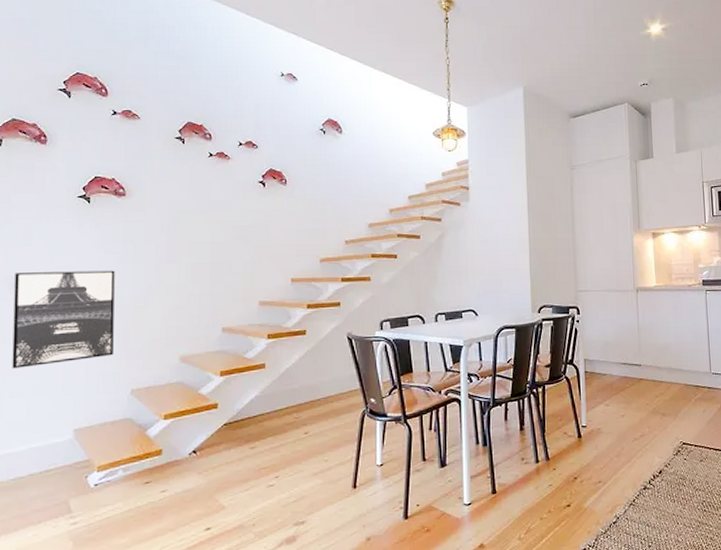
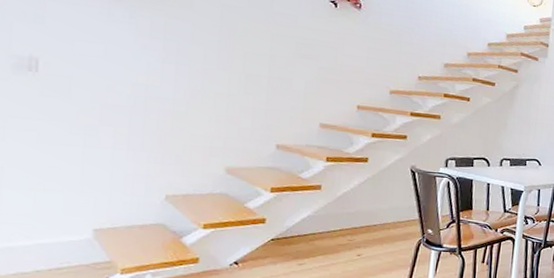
wall art: present [12,270,115,369] -> none [14,52,152,159]

